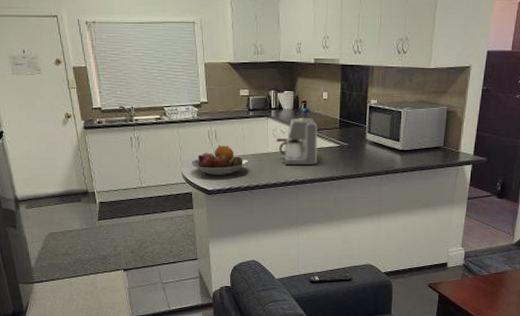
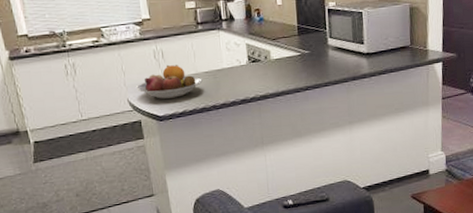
coffee maker: present [276,118,318,166] -> none [230,27,278,81]

